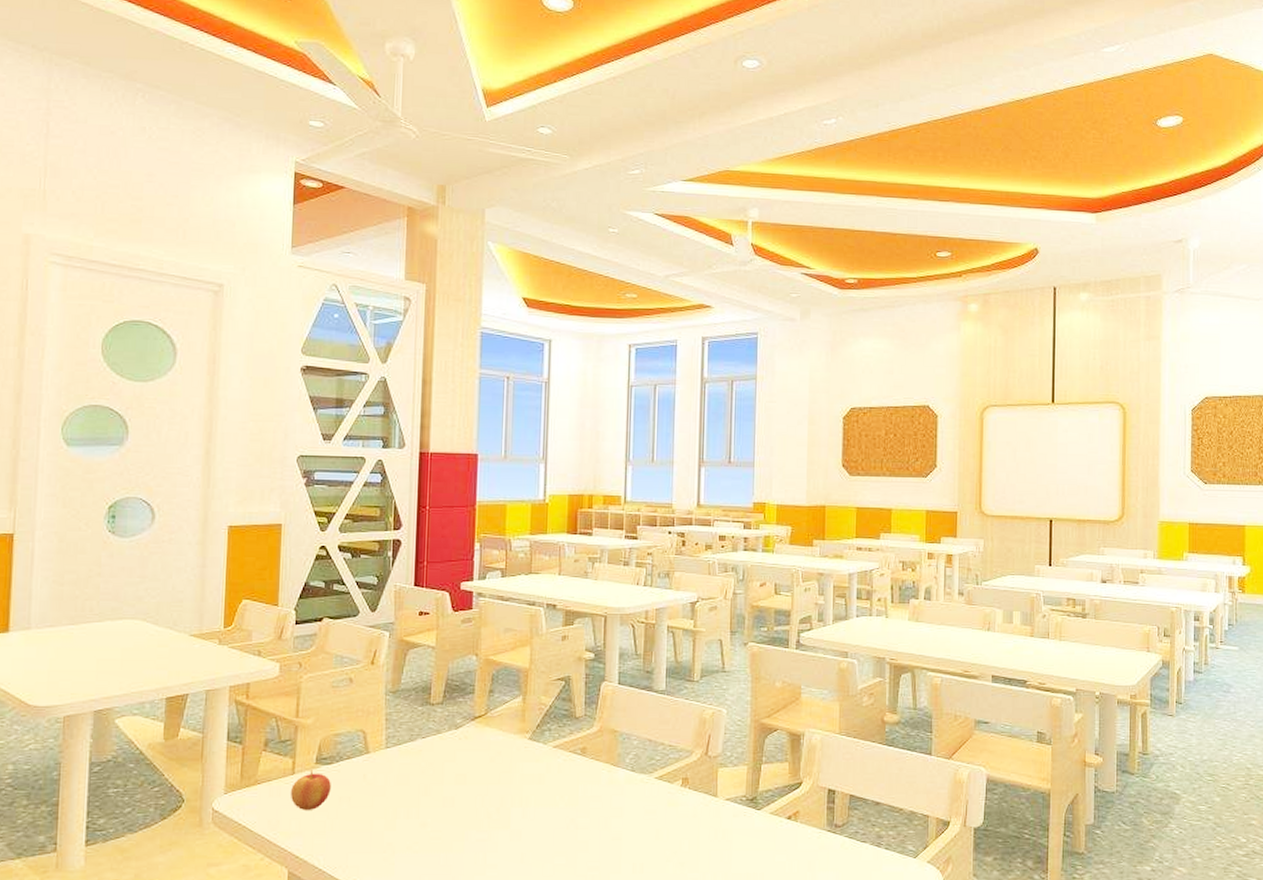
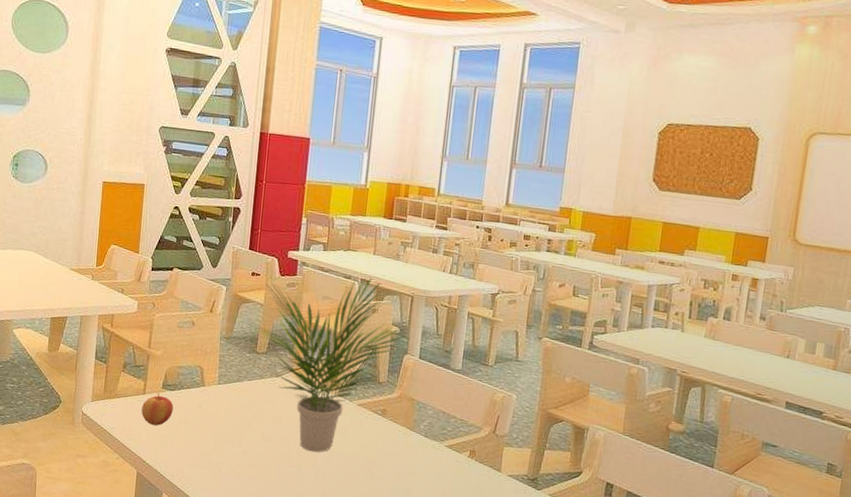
potted plant: none [419,601,603,809] -> present [249,277,407,452]

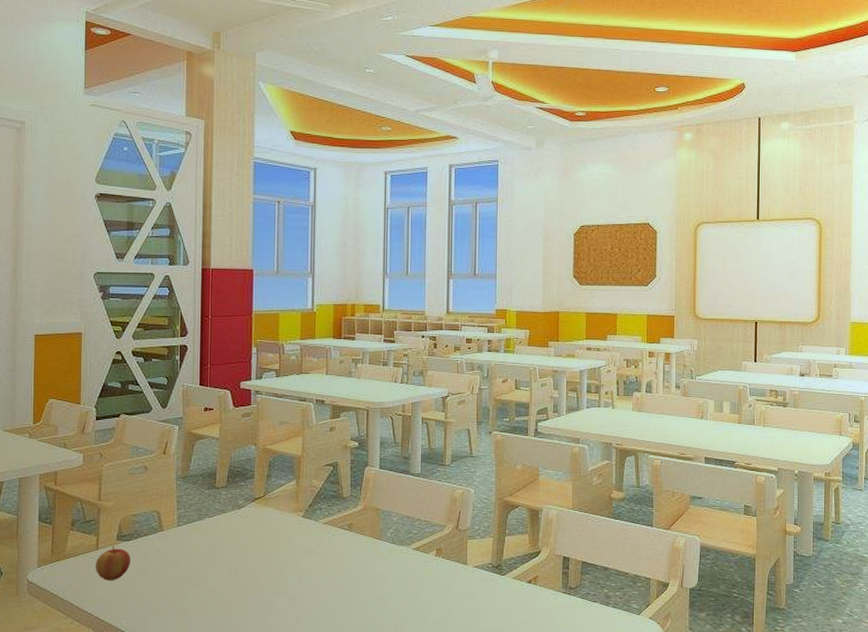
potted plant: present [249,277,407,452] -> none [205,397,366,577]

